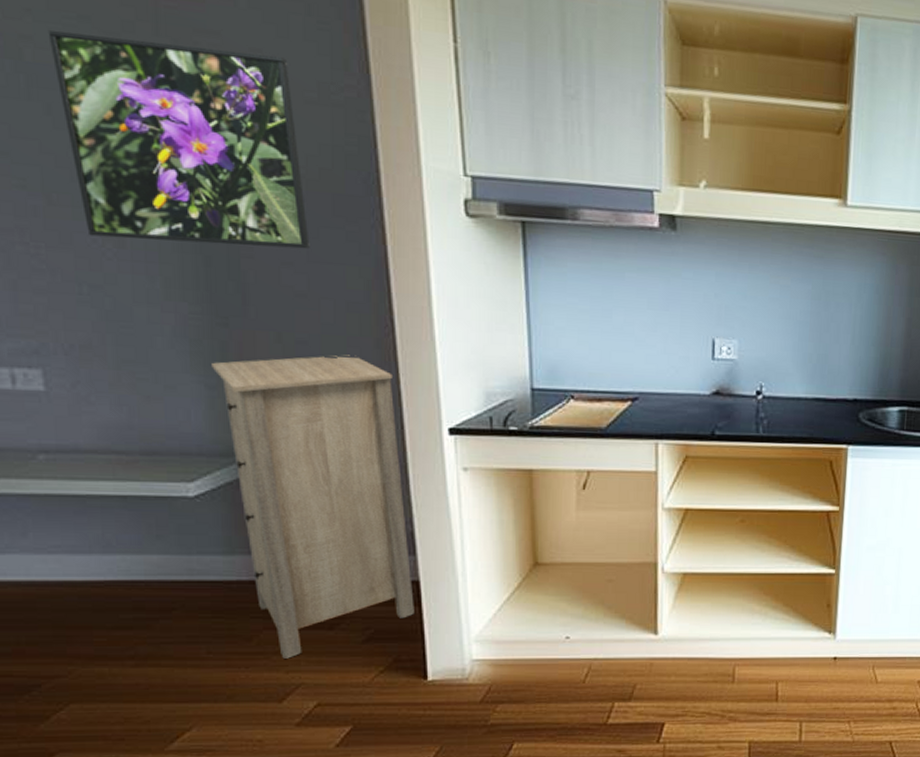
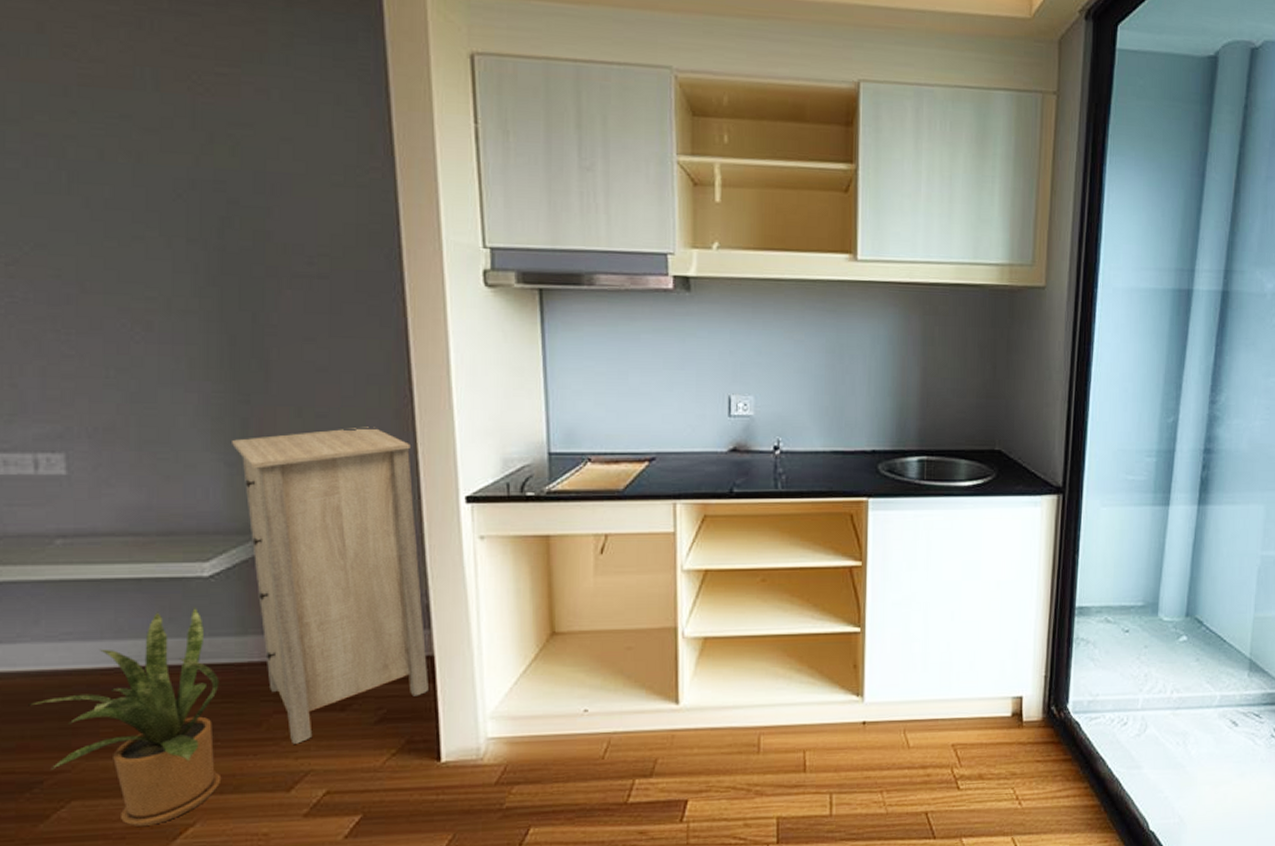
house plant: none [23,525,215,729] -> present [30,607,222,826]
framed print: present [48,29,310,249] -> none [91,129,332,325]

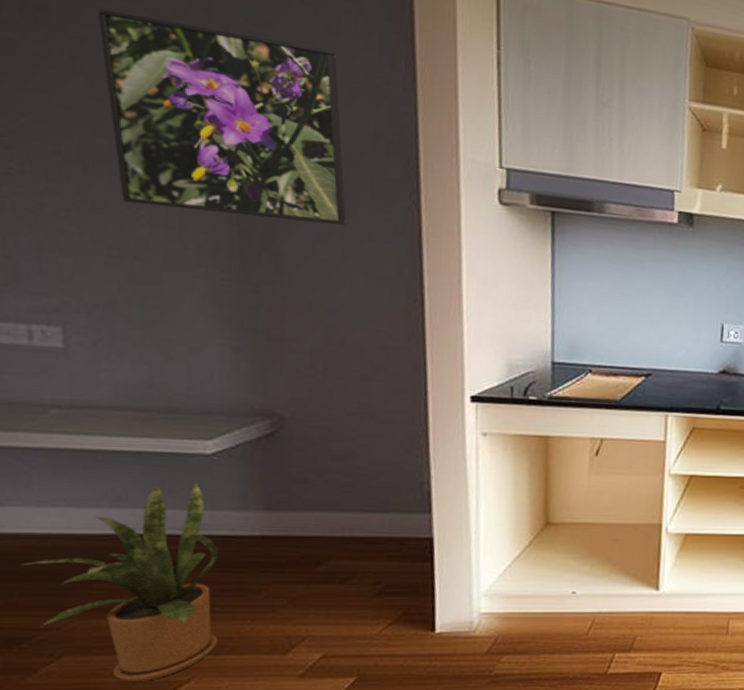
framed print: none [91,129,332,325] -> present [97,8,347,226]
storage cabinet: present [232,426,428,744] -> none [239,324,427,612]

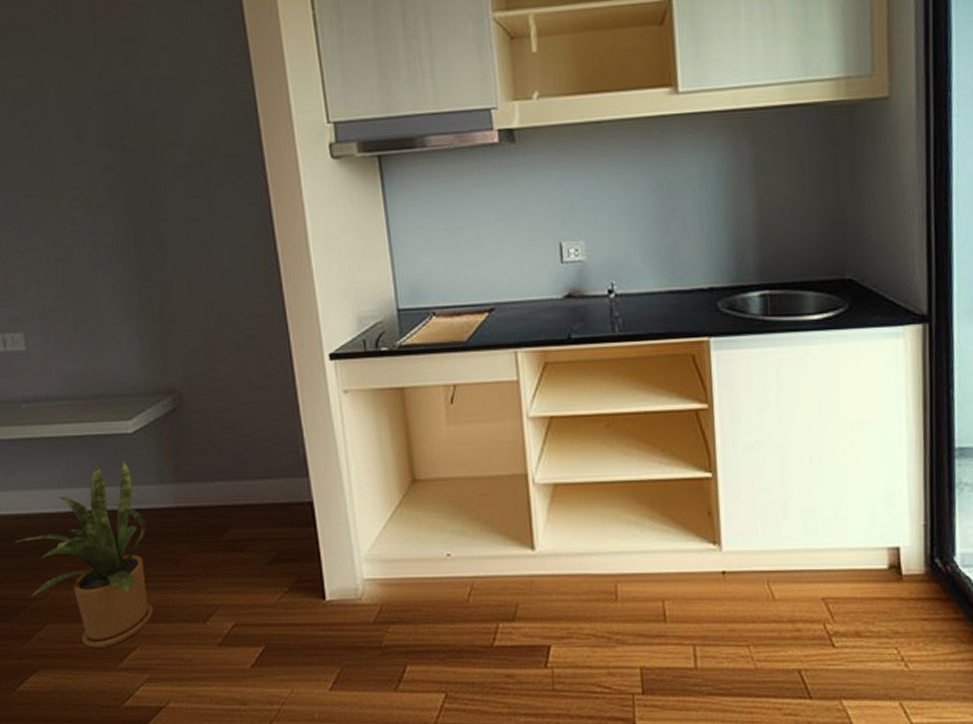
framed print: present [97,8,347,226] -> none [24,50,210,218]

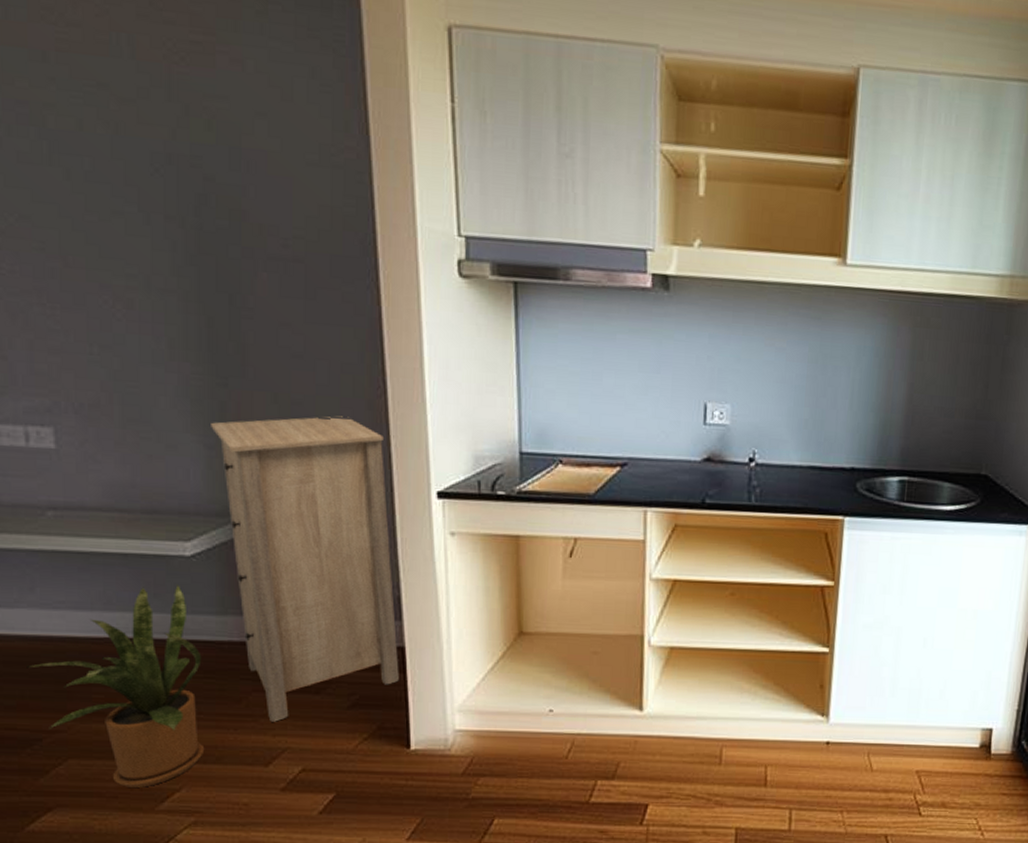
storage cabinet: none [141,294,311,580] -> present [211,416,399,722]

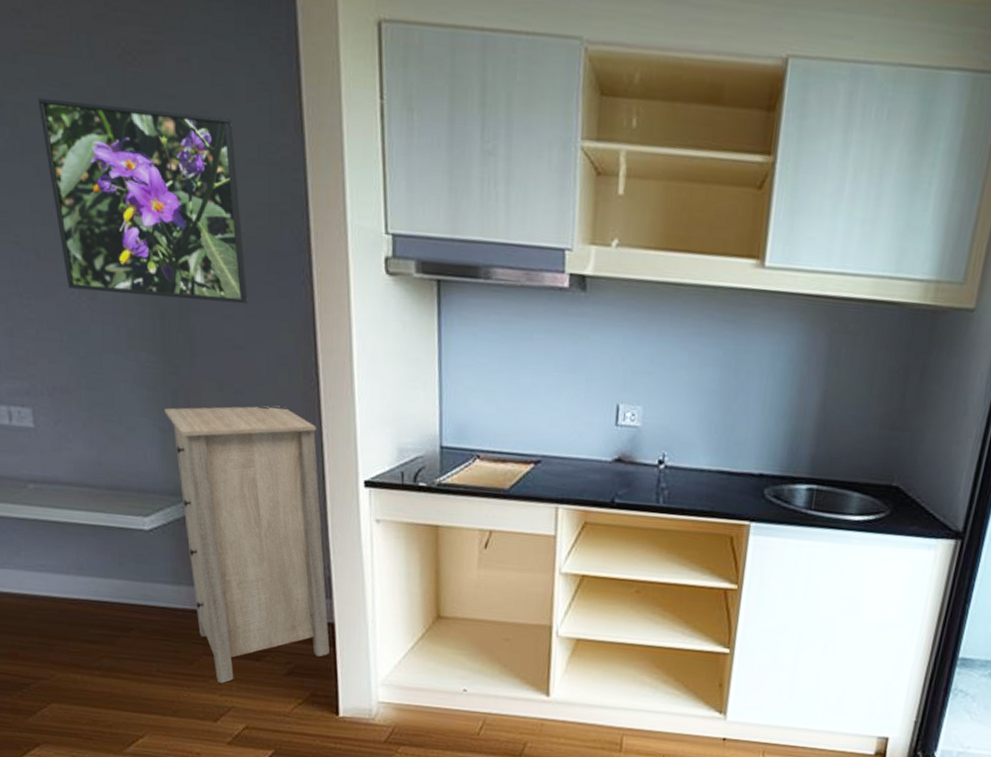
house plant: present [28,584,205,787] -> none [17,555,163,732]
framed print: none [69,97,307,310] -> present [37,97,248,304]

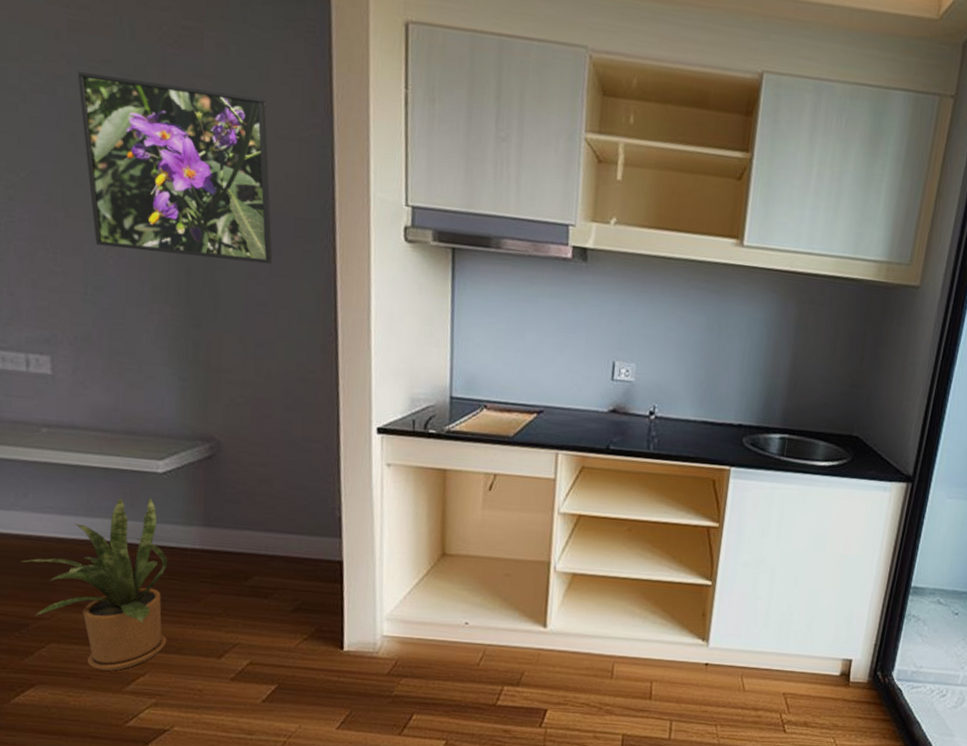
house plant: none [17,555,163,732] -> present [20,497,168,671]
storage cabinet: present [165,405,329,683] -> none [185,357,337,620]

